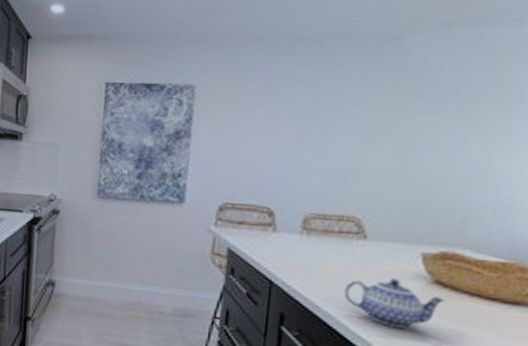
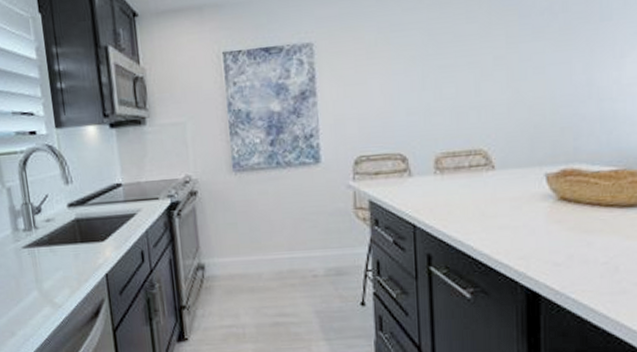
teapot: present [344,278,446,329] -> none [482,202,572,248]

